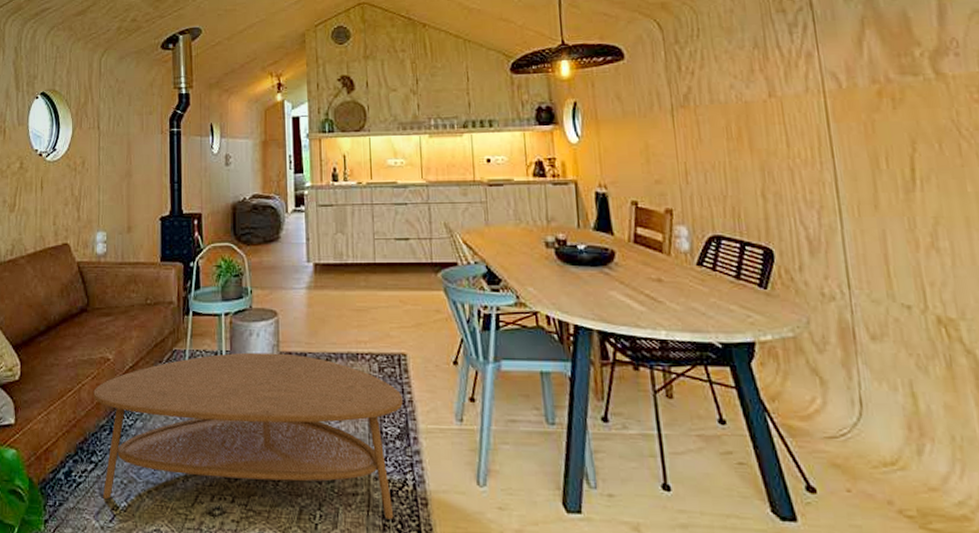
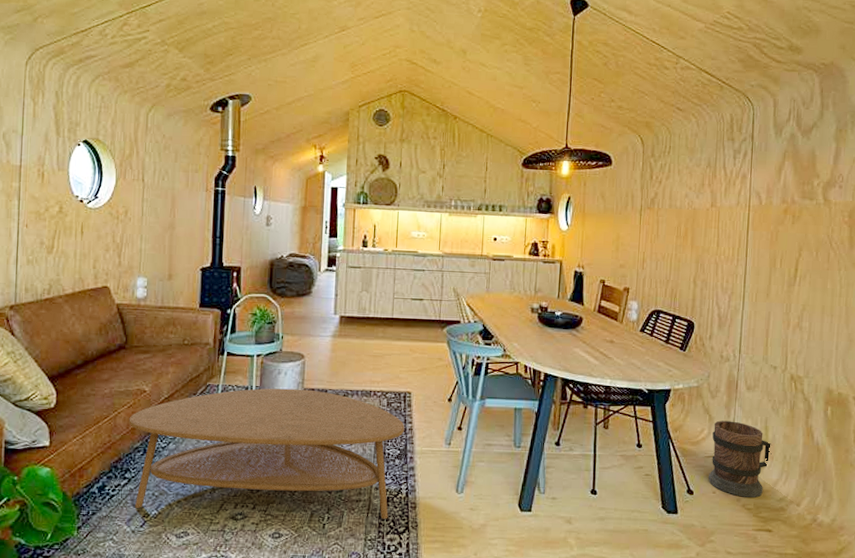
wooden barrel: none [829,385,930,499] -> present [708,420,772,498]

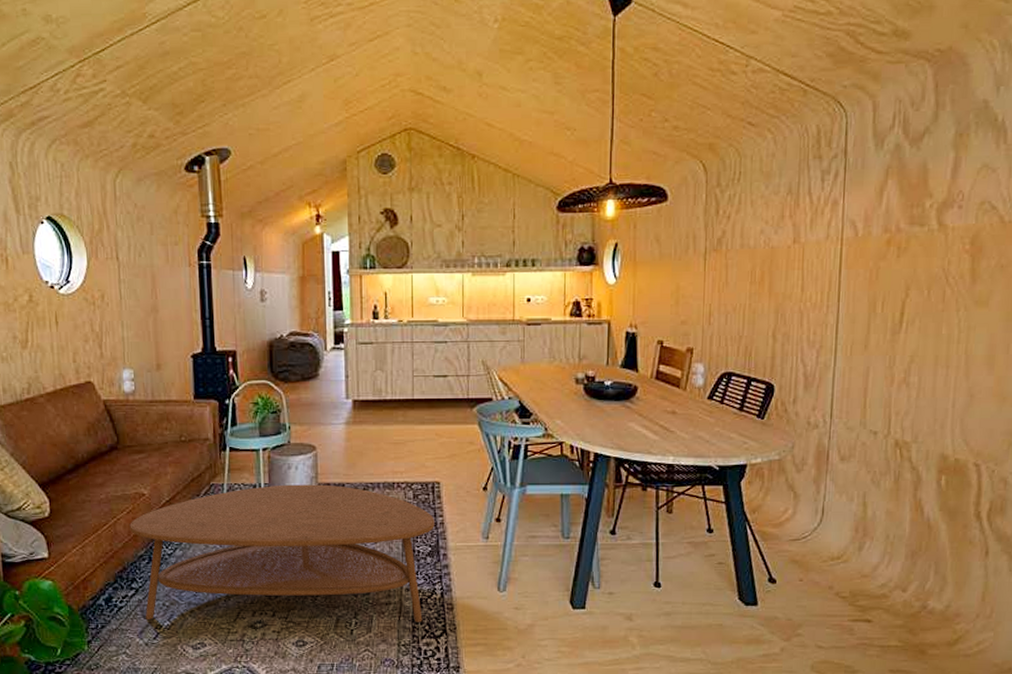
wooden barrel: present [708,420,772,498] -> none [794,498,872,584]

